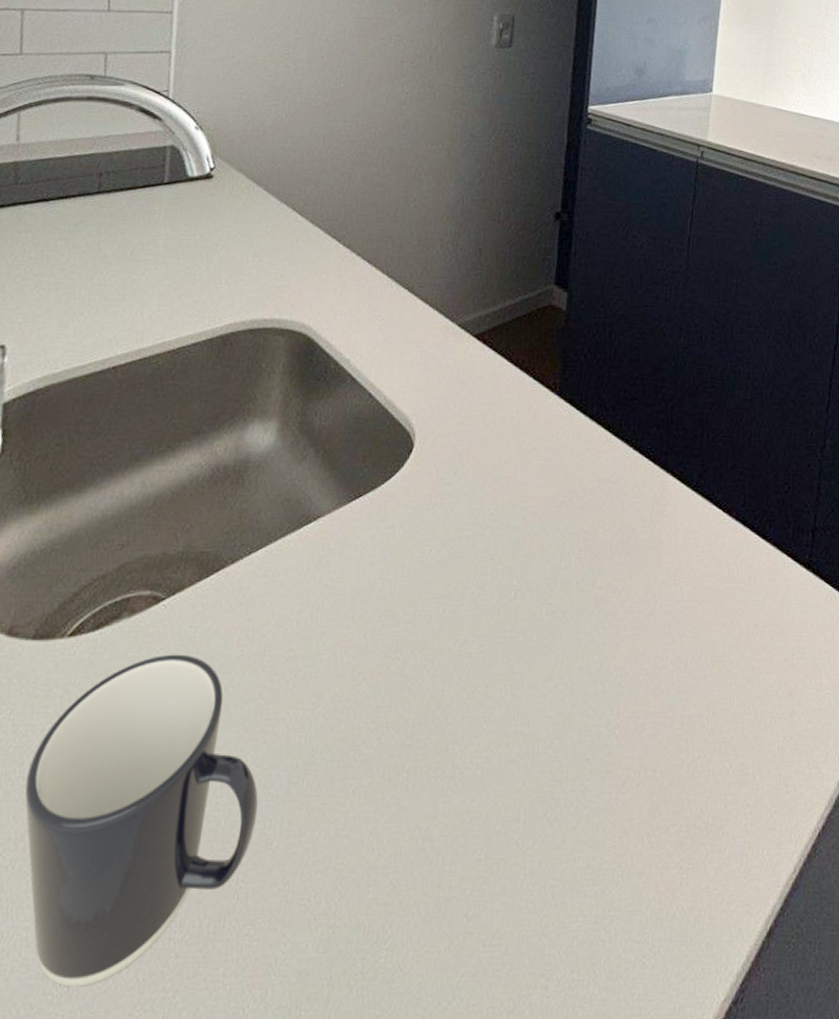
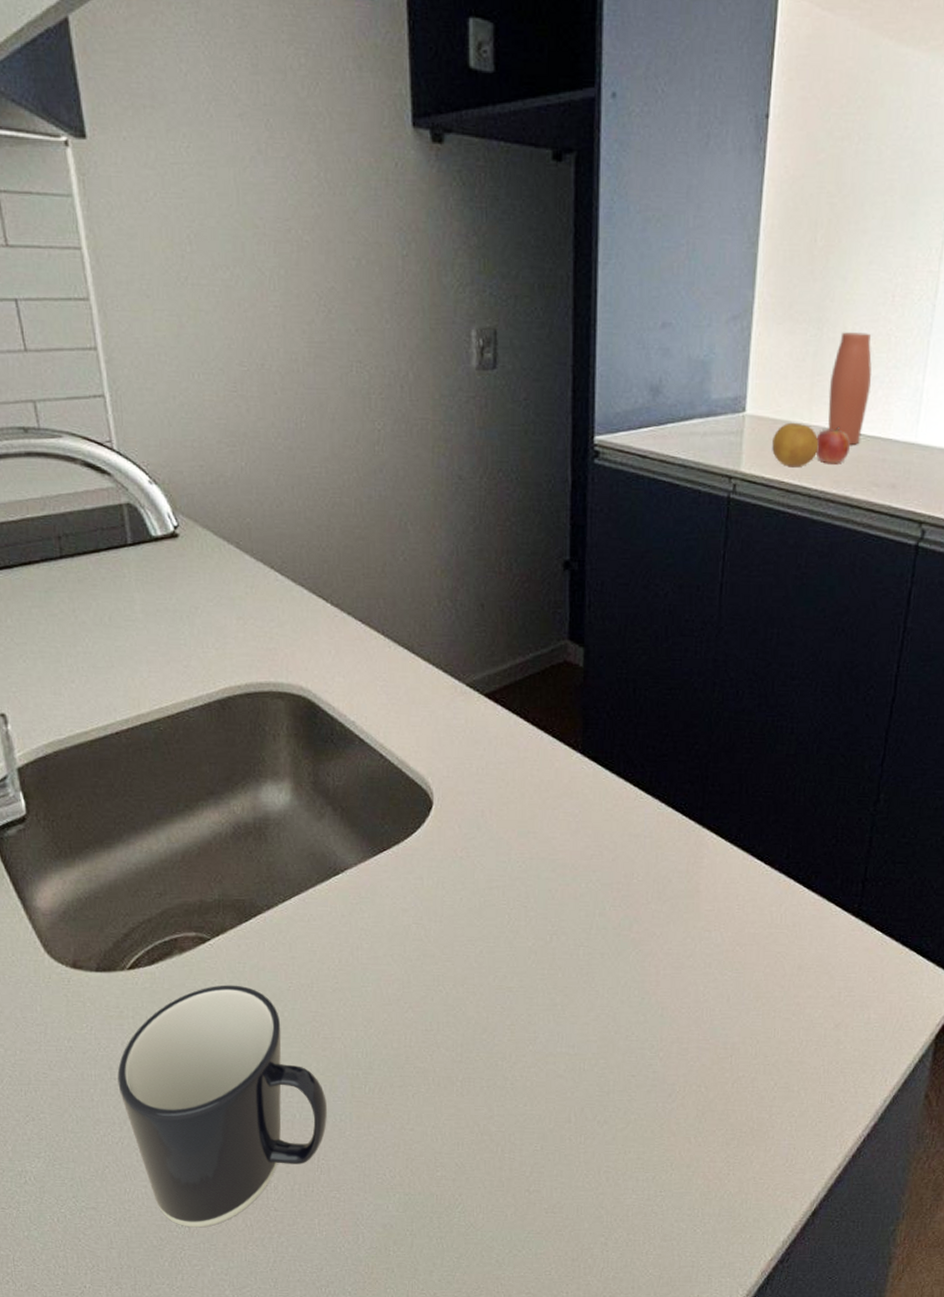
fruit: none [733,102,771,139] -> present [772,422,819,466]
fruit: none [768,107,796,138] -> present [815,426,851,464]
vase: none [778,34,811,123] -> present [828,332,872,445]

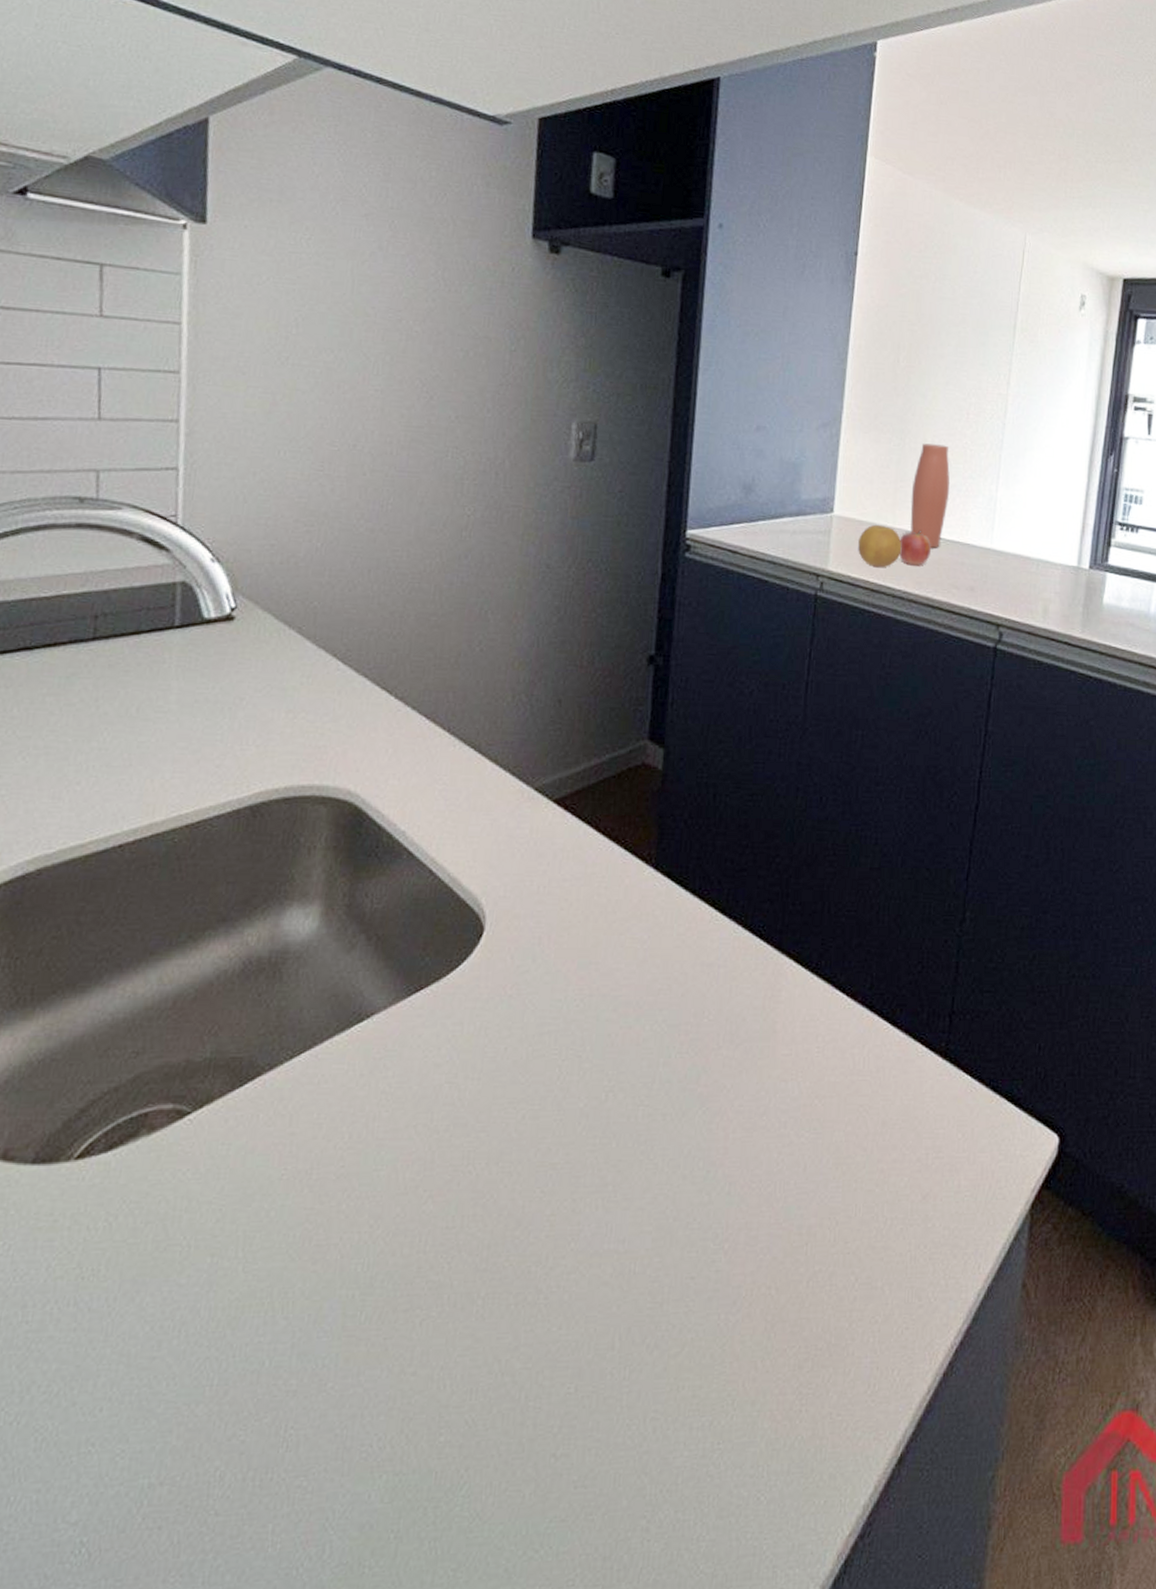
mug: present [117,985,327,1228] -> none [29,1175,308,1554]

